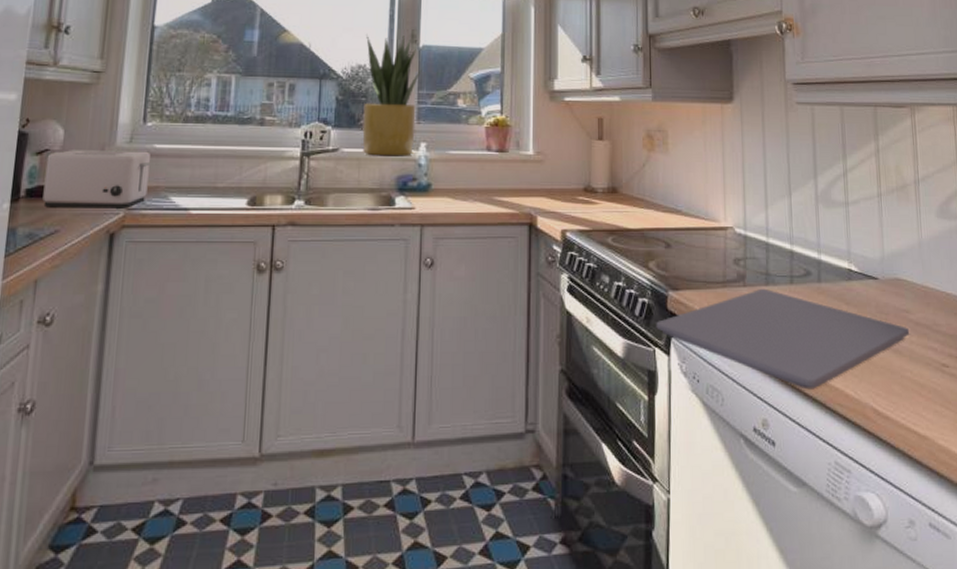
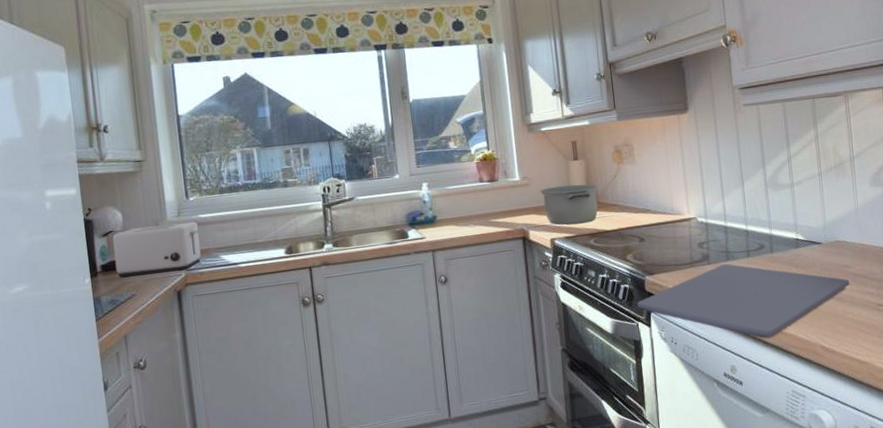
planter: present [362,34,424,156] -> none [362,94,417,199]
cooking pot: none [555,168,624,216] -> present [539,184,599,225]

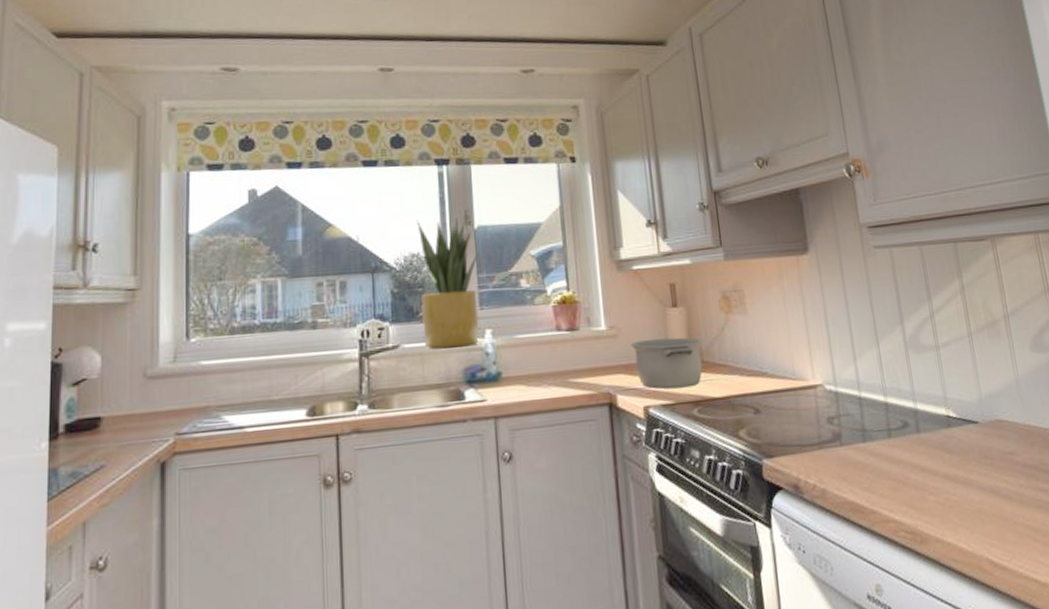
toaster: present [112,221,201,278] -> none [84,369,197,442]
planter: none [362,94,417,199] -> present [417,218,481,349]
cutting board: present [637,263,850,339] -> none [753,445,1018,548]

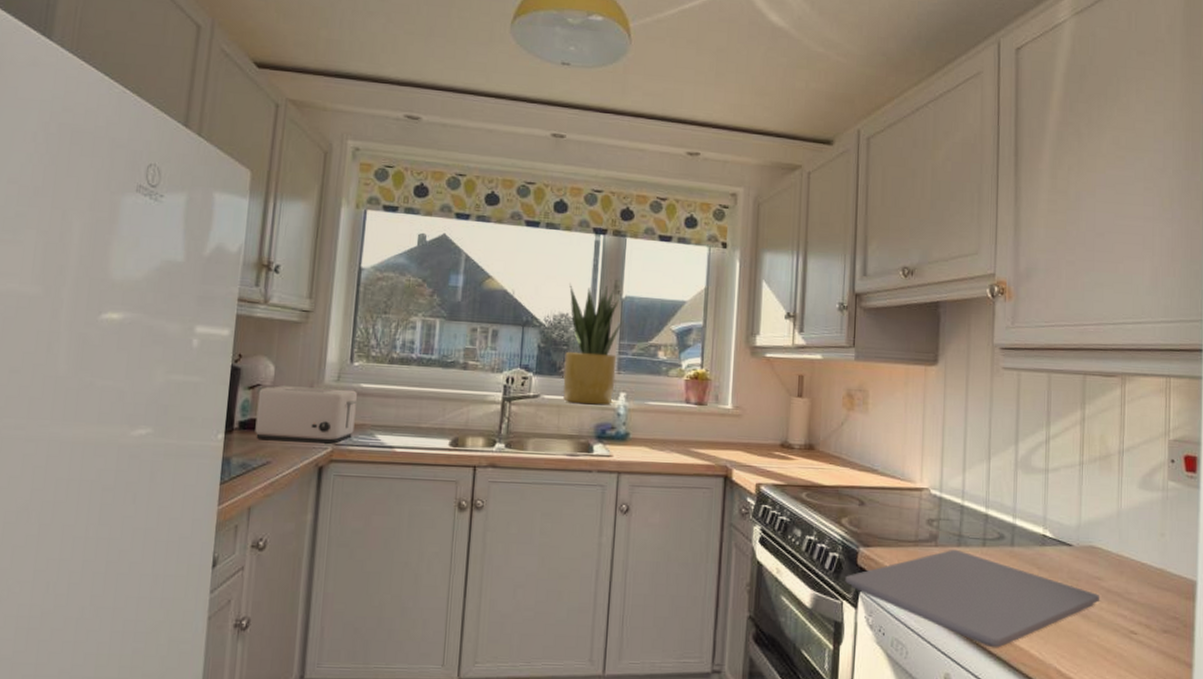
toaster: none [84,369,197,442] -> present [255,386,357,444]
cooking pot: present [630,337,703,389] -> none [752,423,822,472]
cutting board: none [753,445,1018,548] -> present [845,549,1100,648]

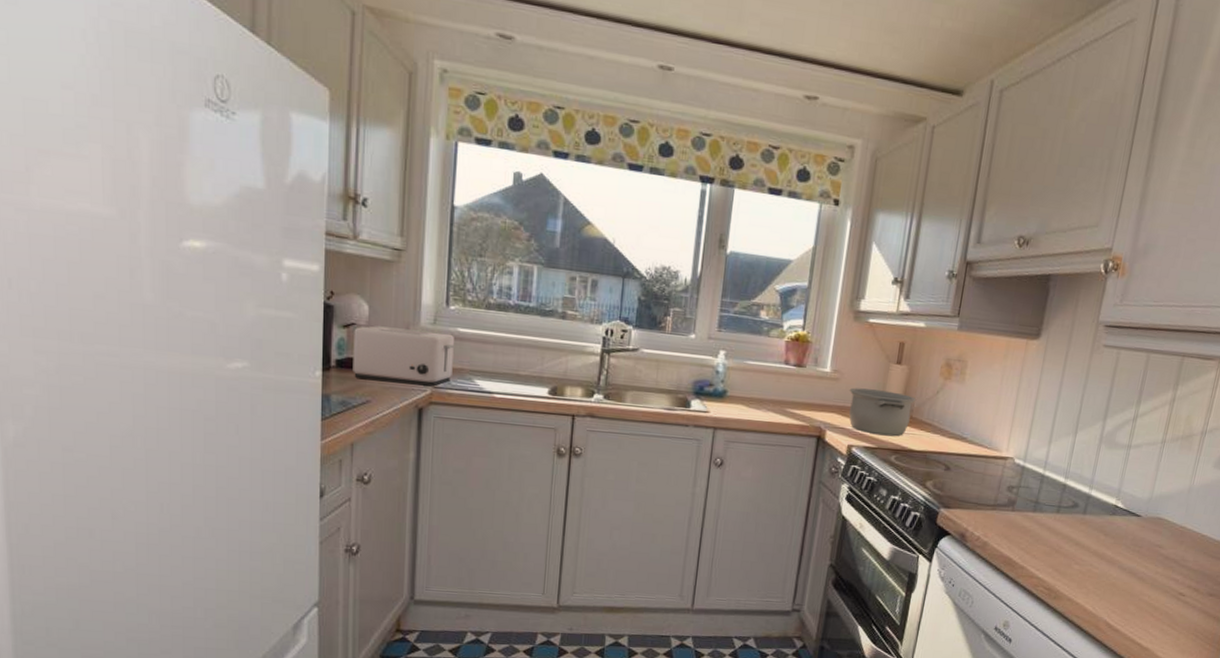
planter: present [563,283,626,405] -> none [662,235,729,362]
cooking pot: none [752,423,822,472] -> present [848,387,917,437]
cutting board: present [845,549,1100,648] -> none [923,514,1158,602]

